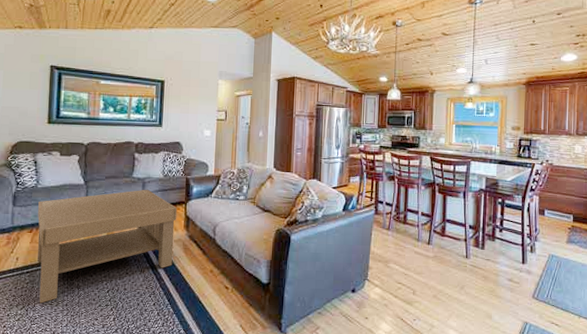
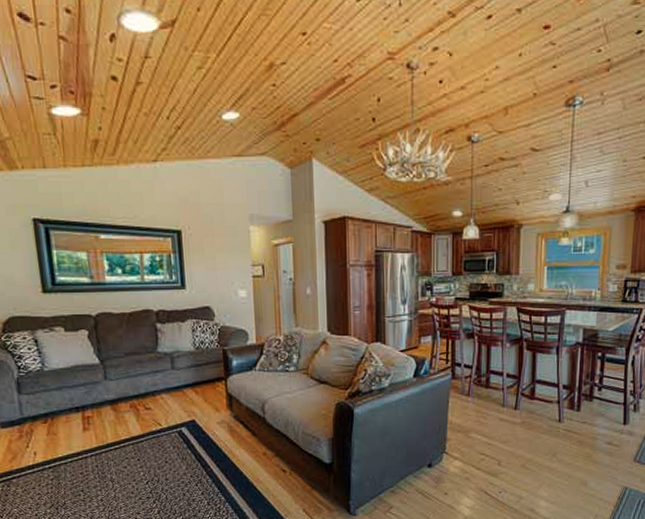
coffee table: present [37,189,177,304] -> none [48,365,219,500]

